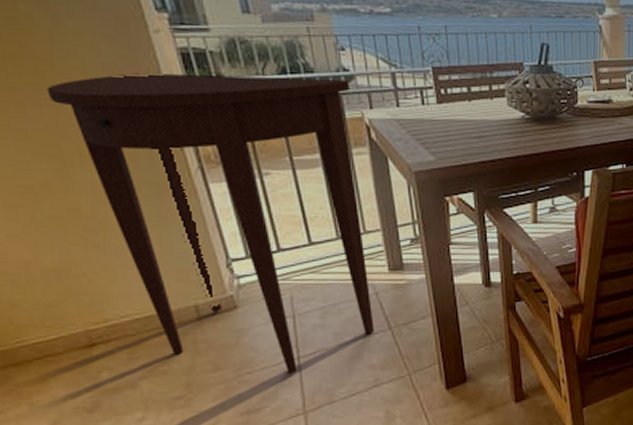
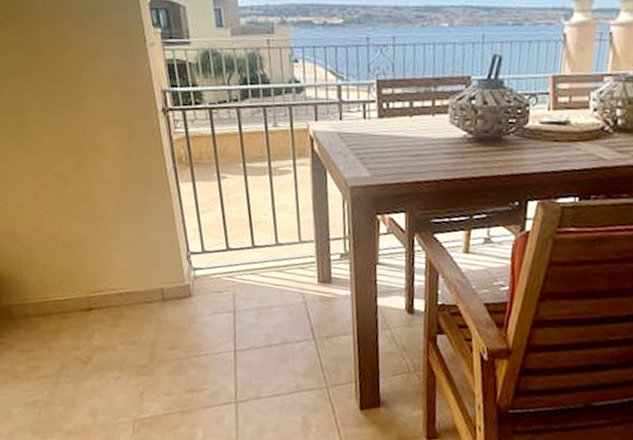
console table: present [47,73,374,373] -> none [76,81,301,364]

